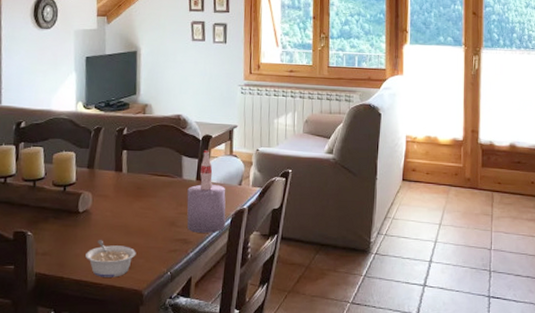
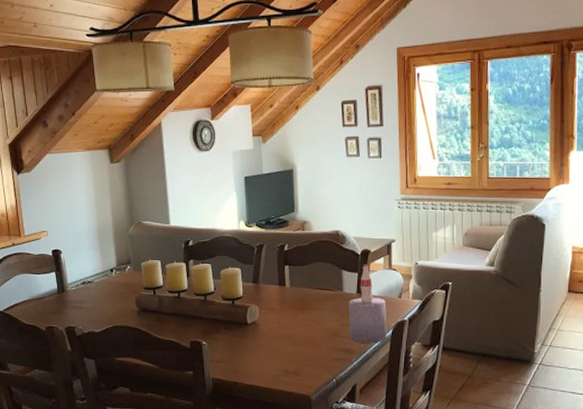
legume: present [85,240,136,277] -> none [256,349,303,383]

